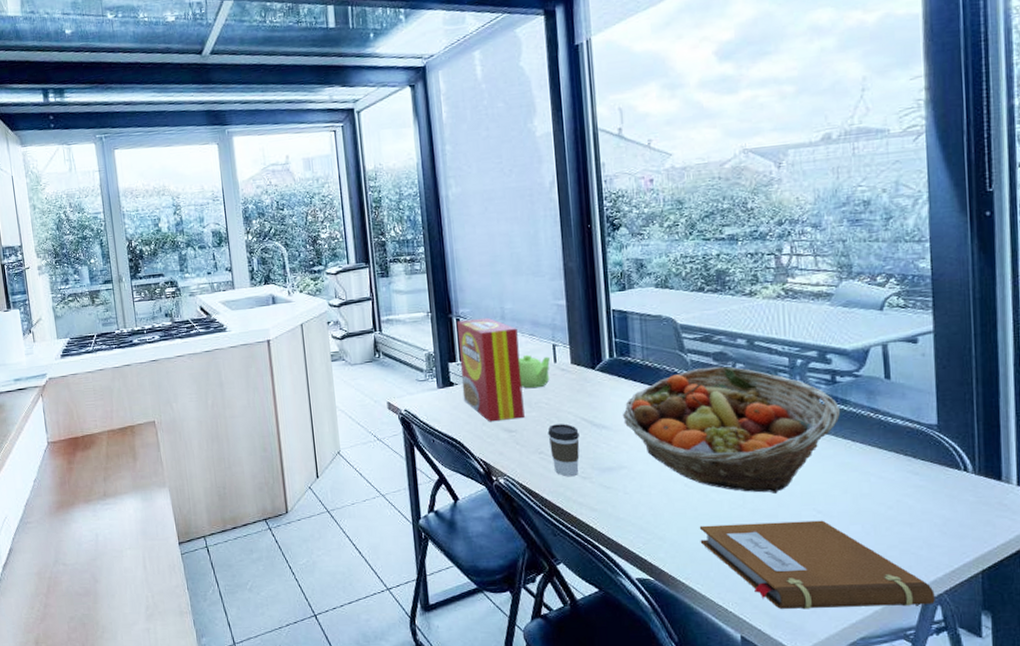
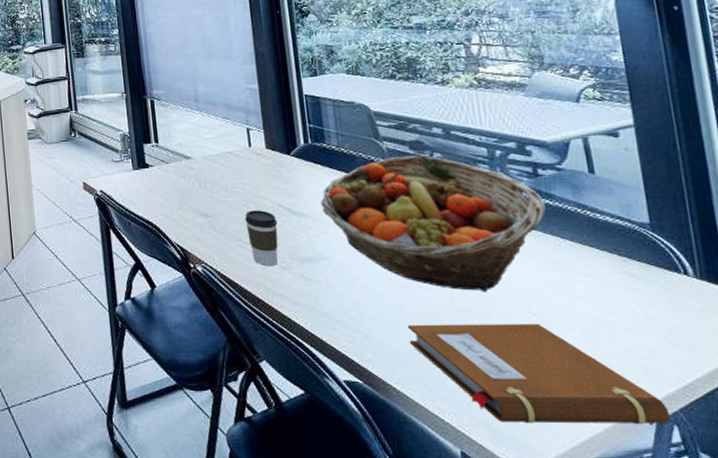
cereal box: present [456,317,525,422] -> none [150,99,221,206]
teapot: present [518,354,550,389] -> none [213,137,245,173]

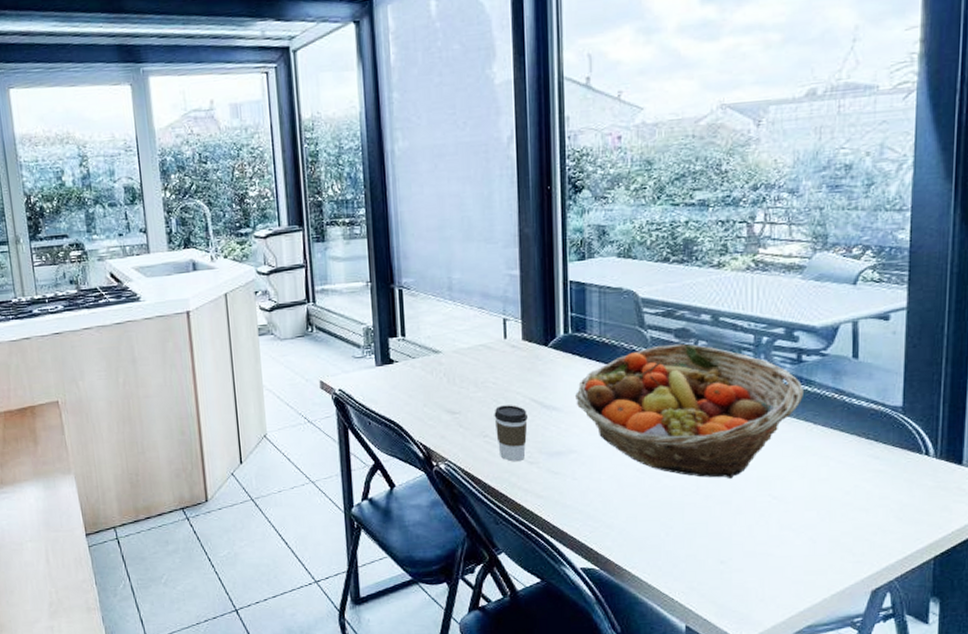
notebook: present [407,323,671,425] -> none [649,506,885,598]

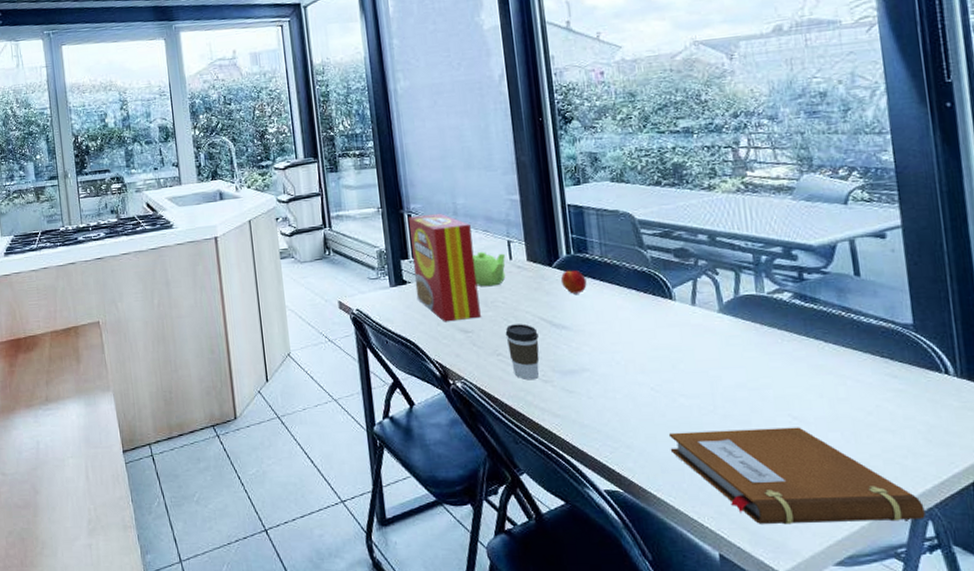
cereal box: none [398,288,470,403] -> present [407,213,481,322]
teapot: none [465,329,499,367] -> present [472,251,506,287]
peach: none [555,349,582,375] -> present [560,269,587,294]
fruit basket: present [575,343,805,479] -> none [583,263,811,398]
notebook: none [649,506,885,598] -> present [668,427,925,525]

